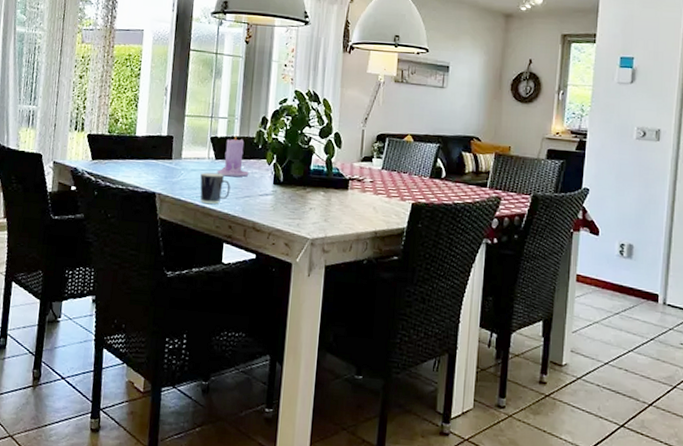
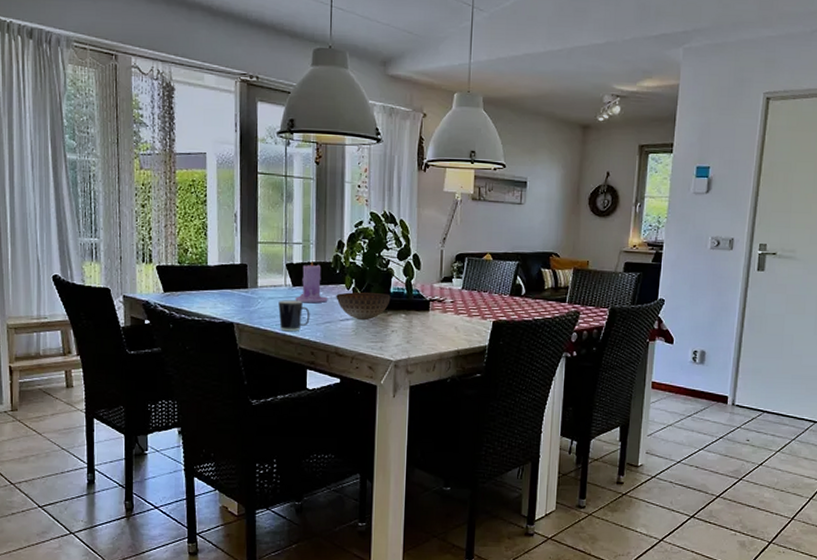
bowl: none [257,167,311,197] -> present [336,292,391,321]

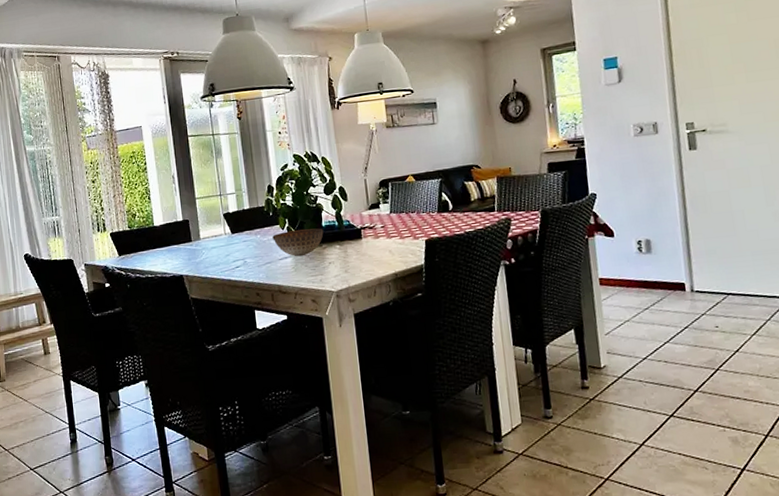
mug: present [278,300,310,332] -> none [221,246,251,277]
candle: present [295,260,328,304] -> none [235,207,266,248]

